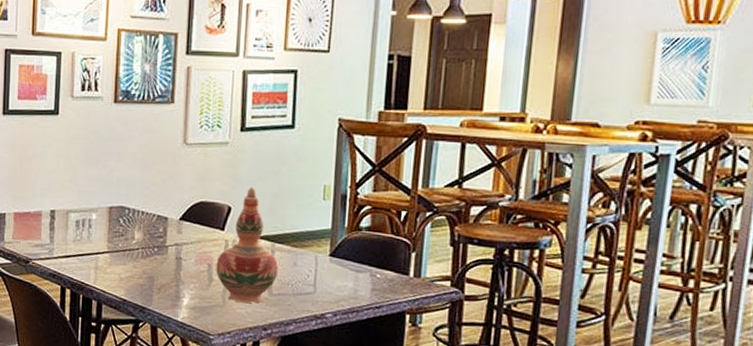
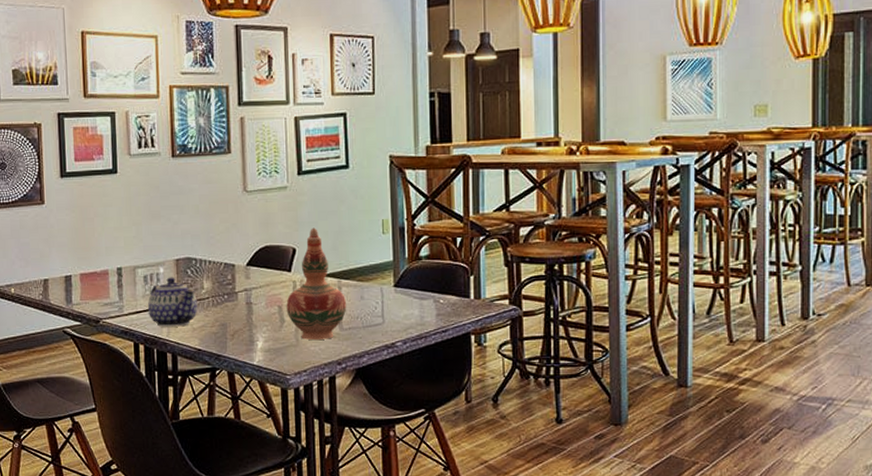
teapot: none [78,224,127,275] -> present [148,277,198,327]

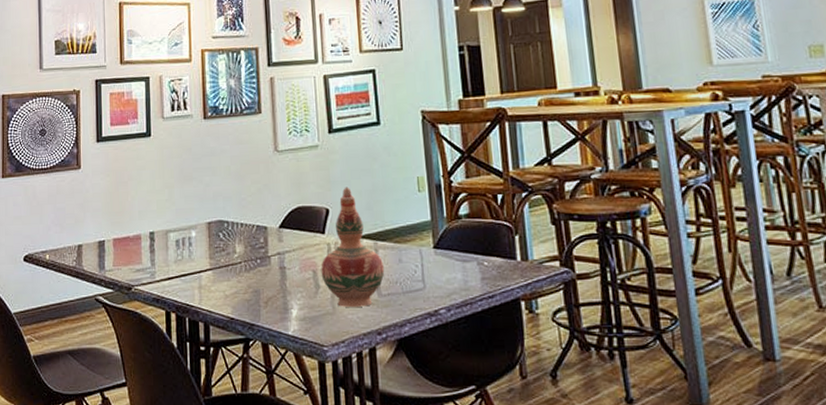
teapot: present [148,277,198,327] -> none [180,241,230,294]

